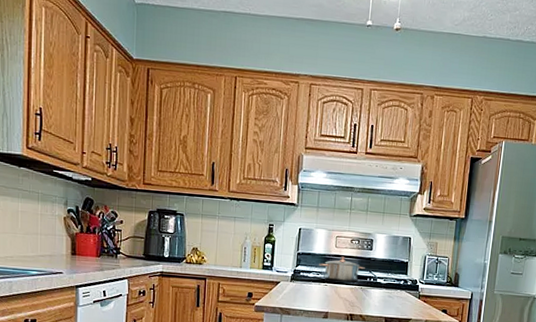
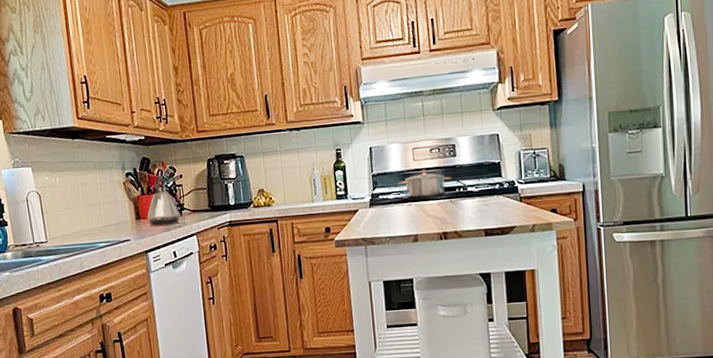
kettle: none [82,217,115,266] -> present [147,175,180,227]

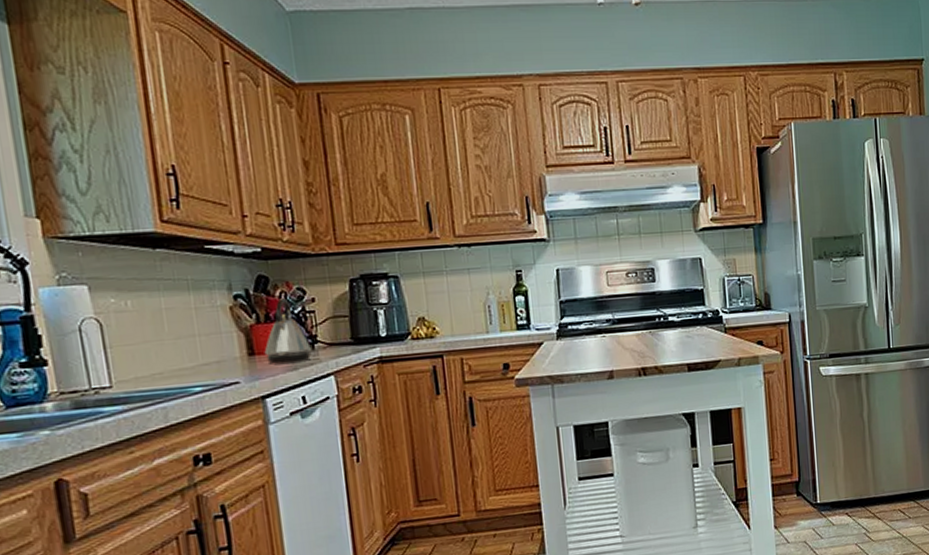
cooking pot: present [398,169,451,199] -> none [590,296,651,330]

